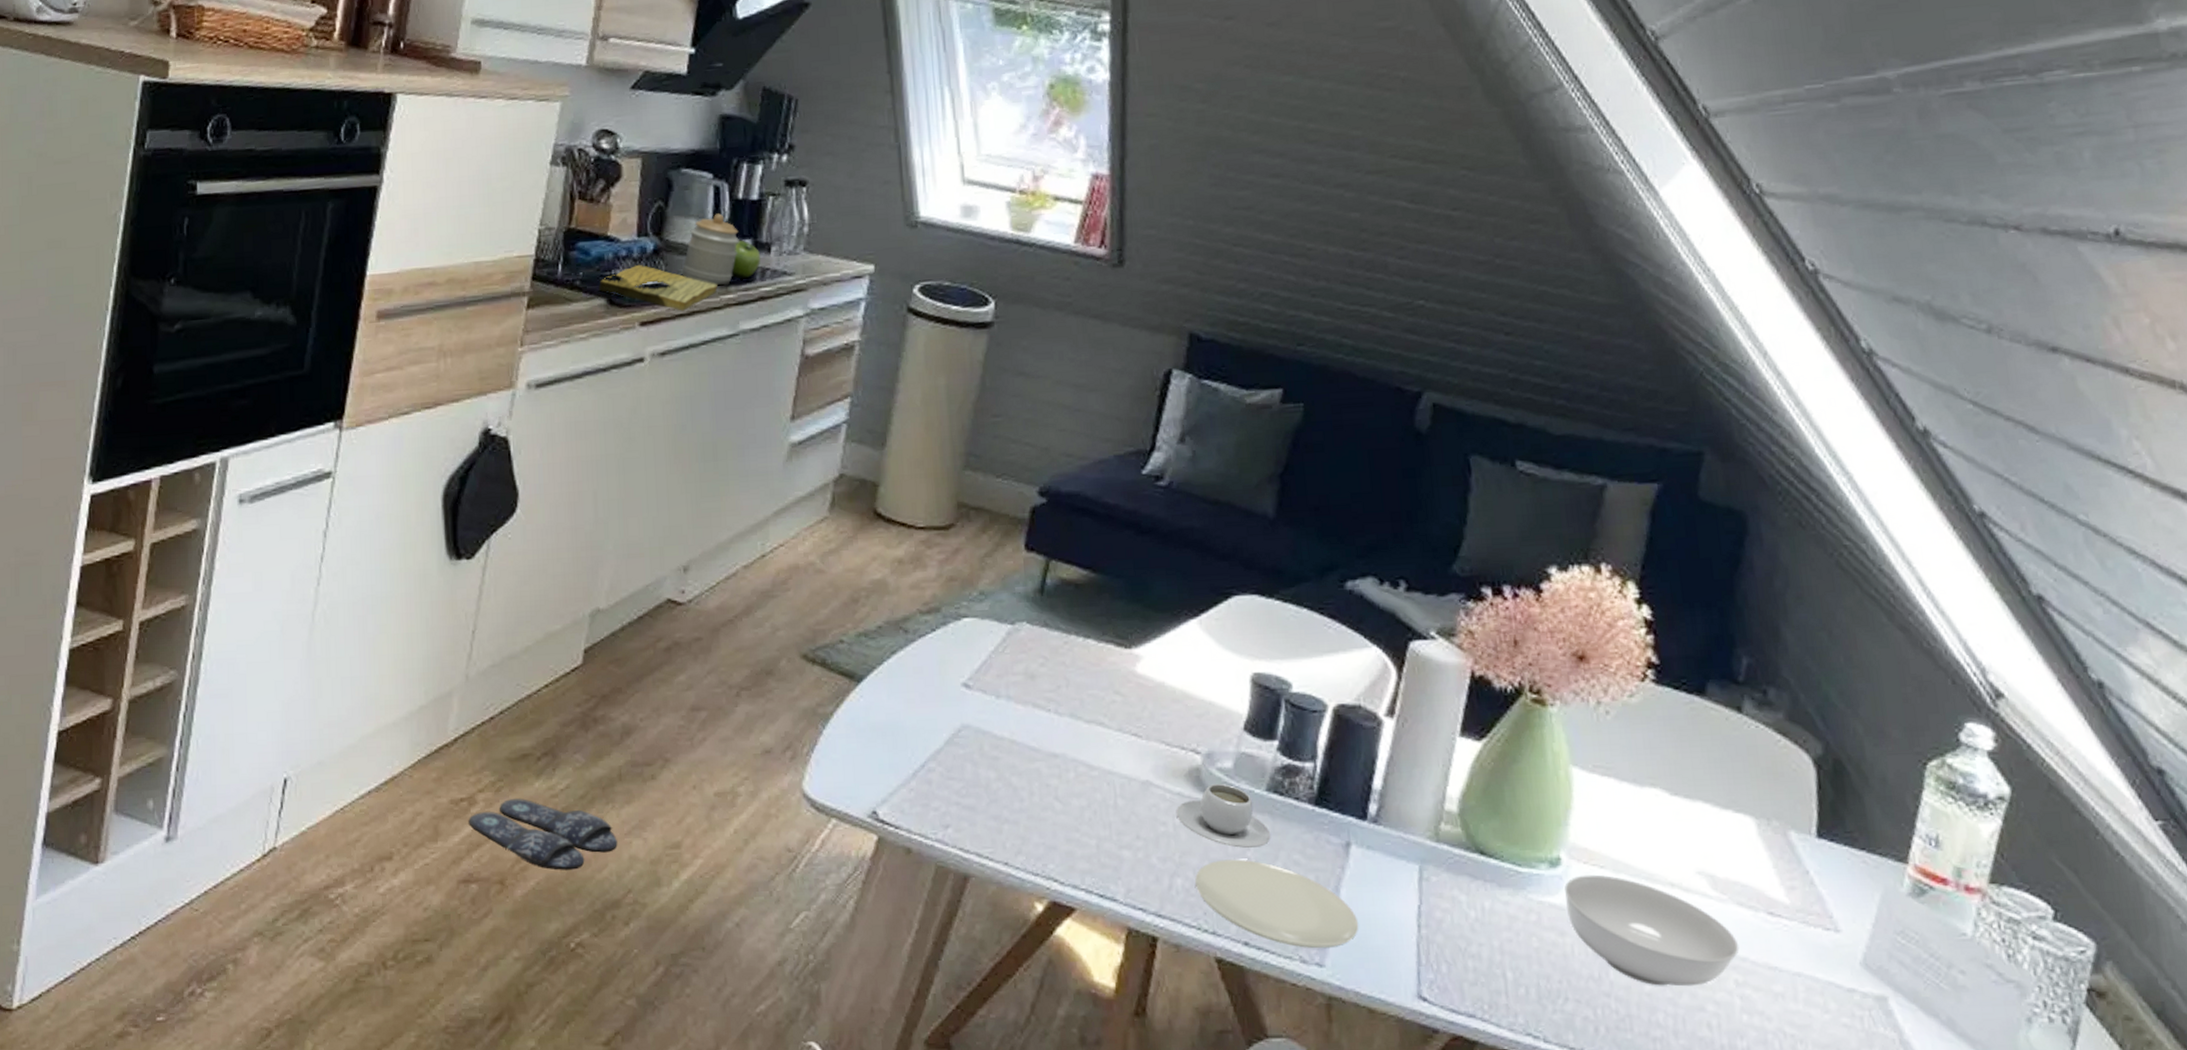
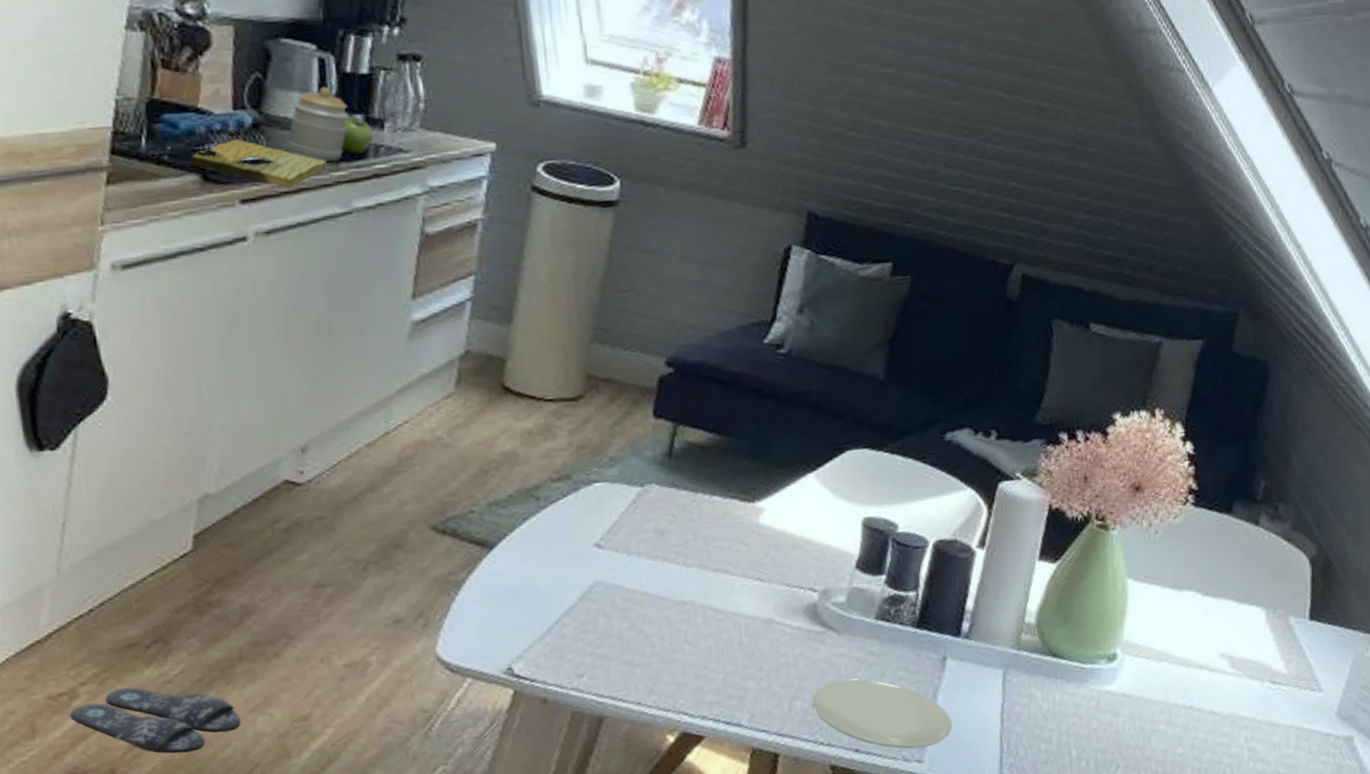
teacup: present [1176,783,1271,849] -> none [795,615,879,670]
bowl: present [1564,874,1740,987] -> none [1119,664,1249,748]

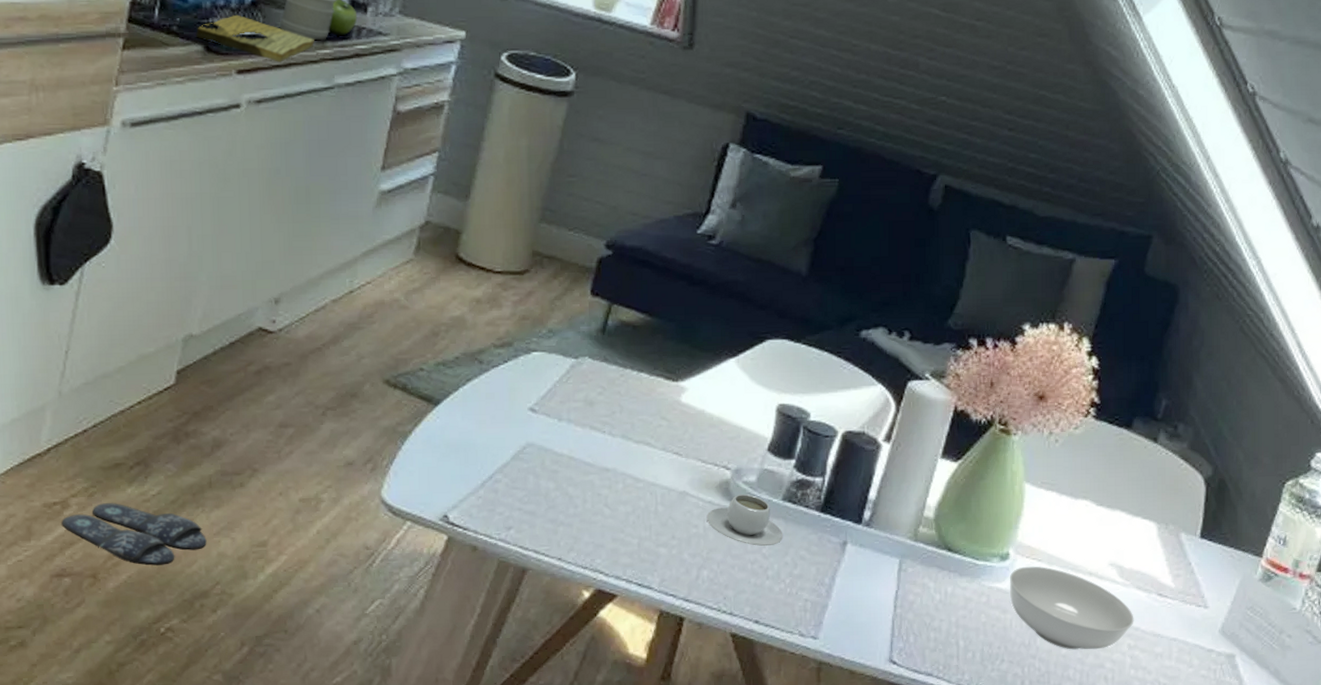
teacup: none [795,615,879,670] -> present [706,493,783,547]
plate: present [812,679,953,749] -> none [719,555,848,625]
bowl: none [1119,664,1249,748] -> present [1010,566,1134,650]

